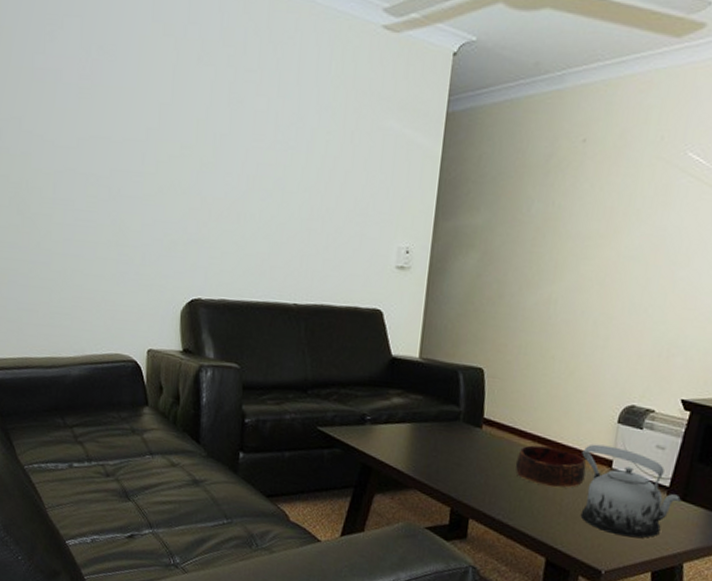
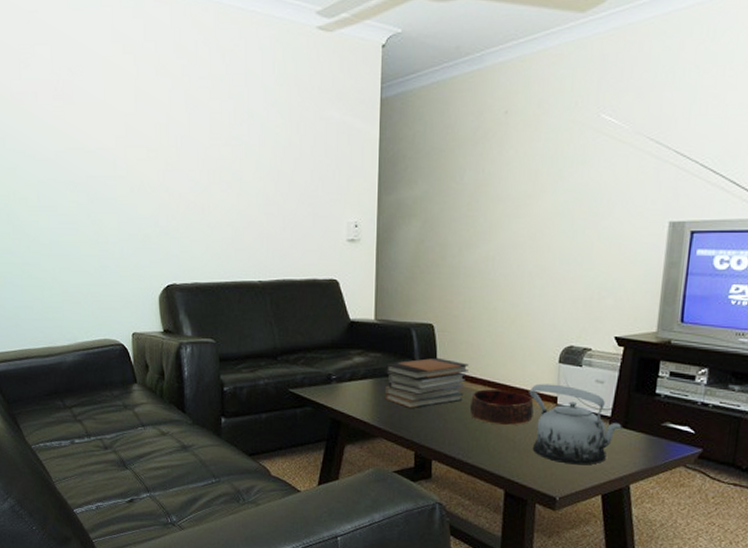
book stack: none [423,405,519,460] -> present [385,357,469,408]

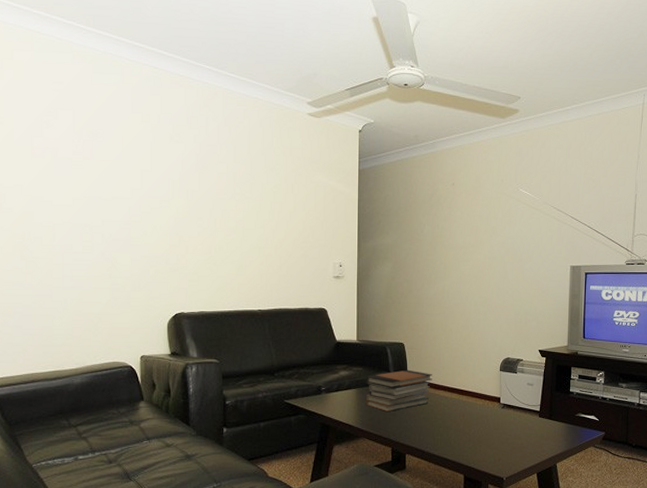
bowl: present [469,389,534,426] -> none [434,393,483,422]
teapot: present [529,383,624,465] -> none [479,387,549,450]

